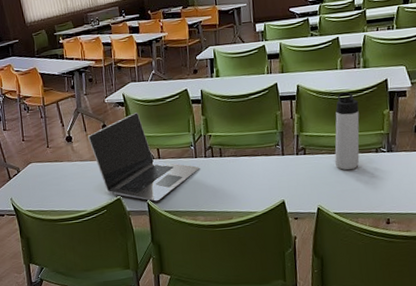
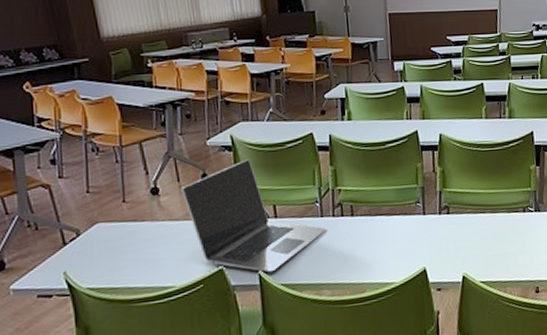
thermos bottle: present [334,92,360,171] -> none [480,144,507,232]

